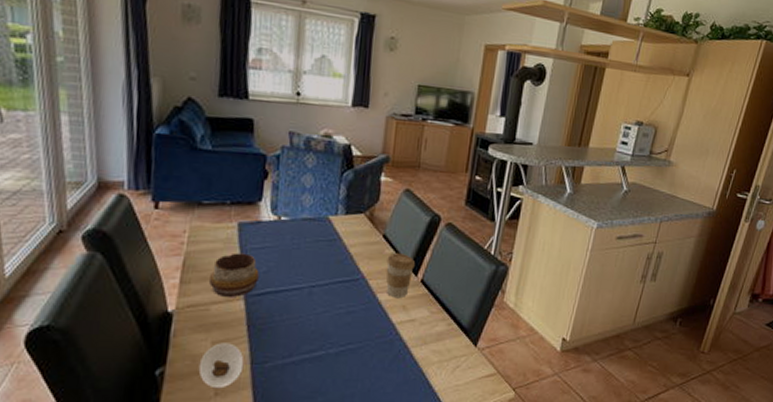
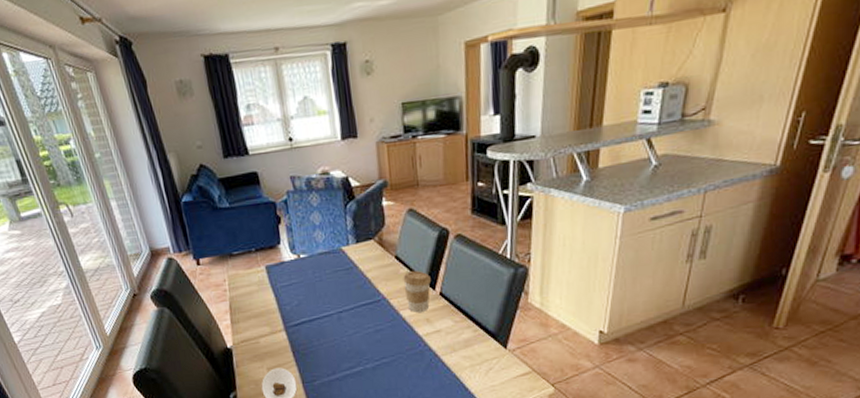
decorative bowl: present [209,252,259,298] -> none [253,291,293,331]

